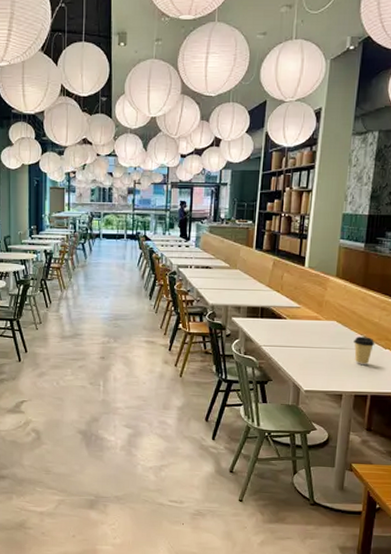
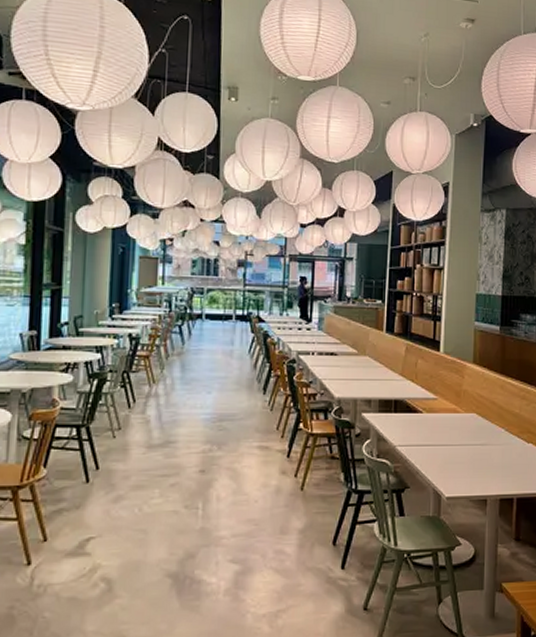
coffee cup: present [353,336,375,366] -> none [494,430,517,464]

